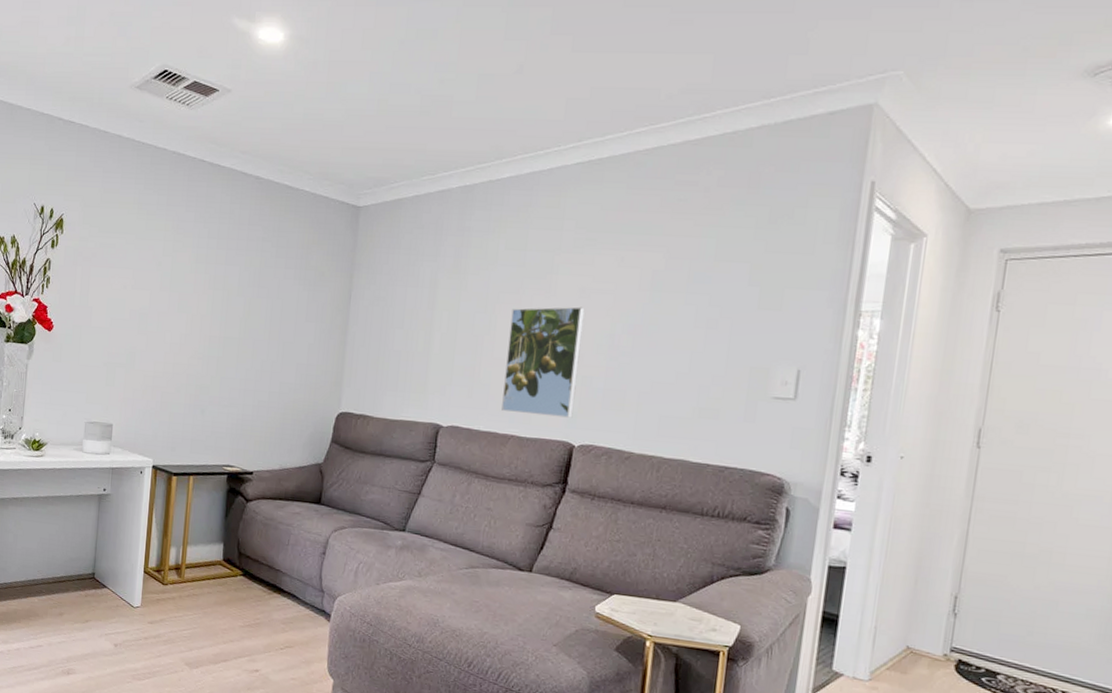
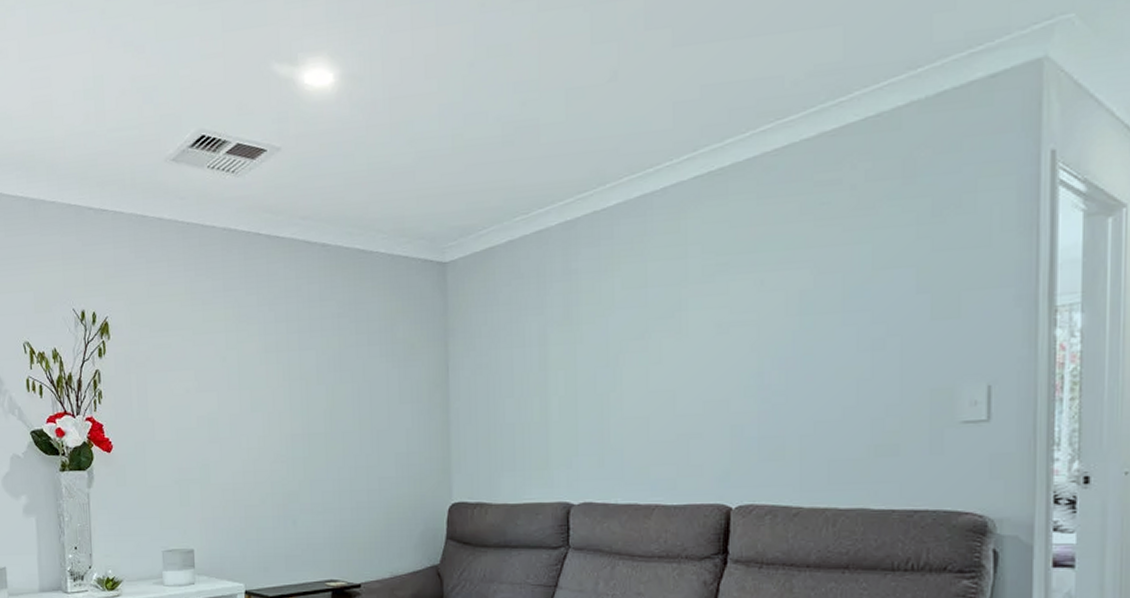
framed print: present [501,306,585,418] -> none [639,344,725,479]

